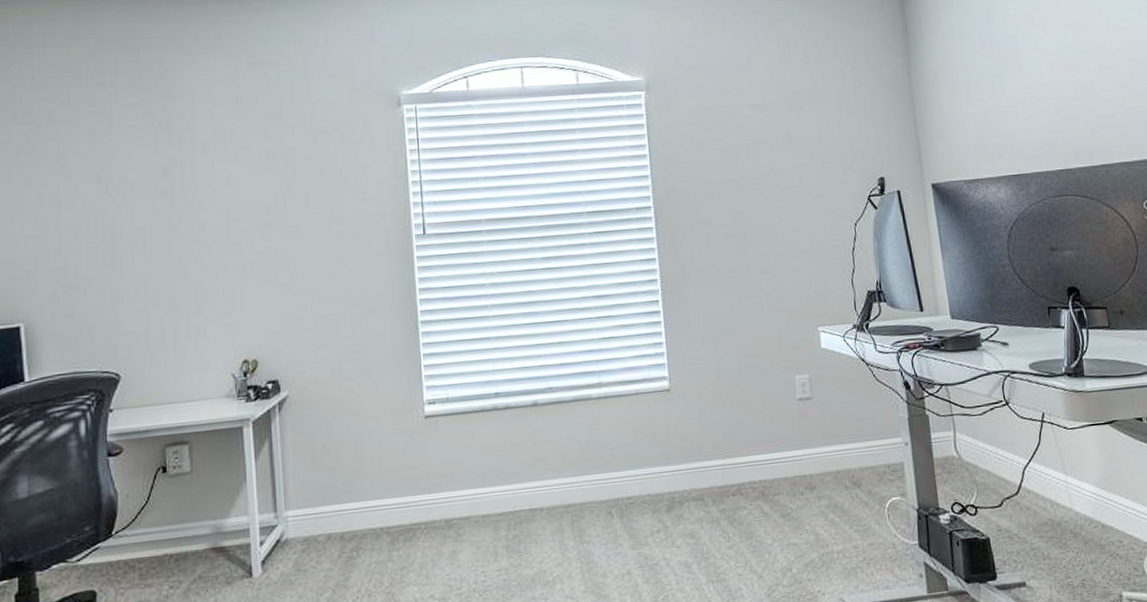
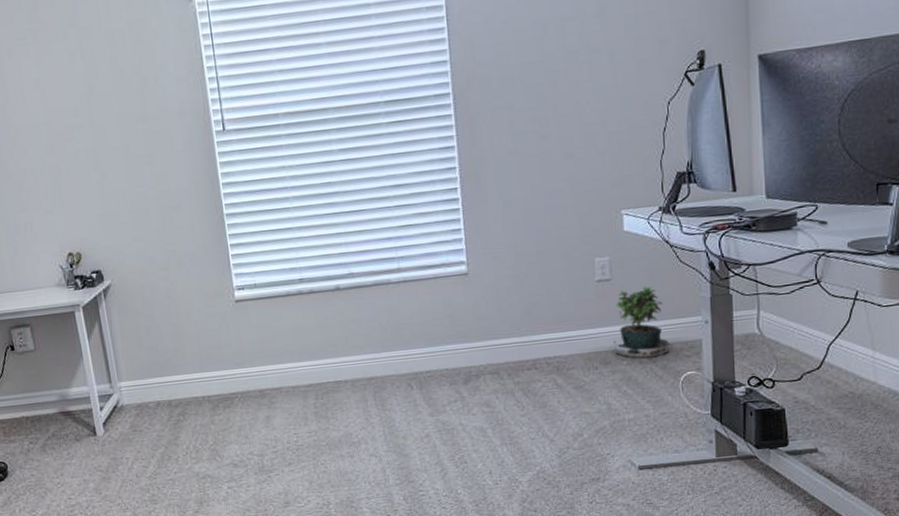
potted plant: none [817,405,873,489] -> present [612,286,670,364]

